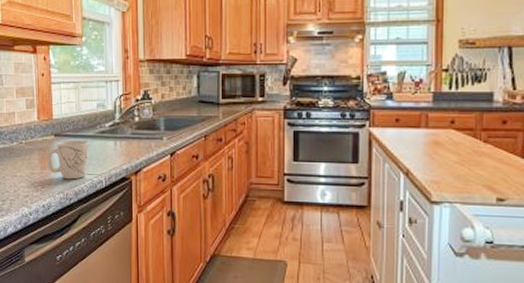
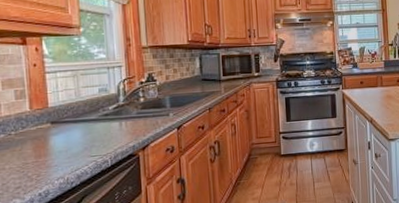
mug: present [46,139,89,180] -> none [41,124,92,165]

